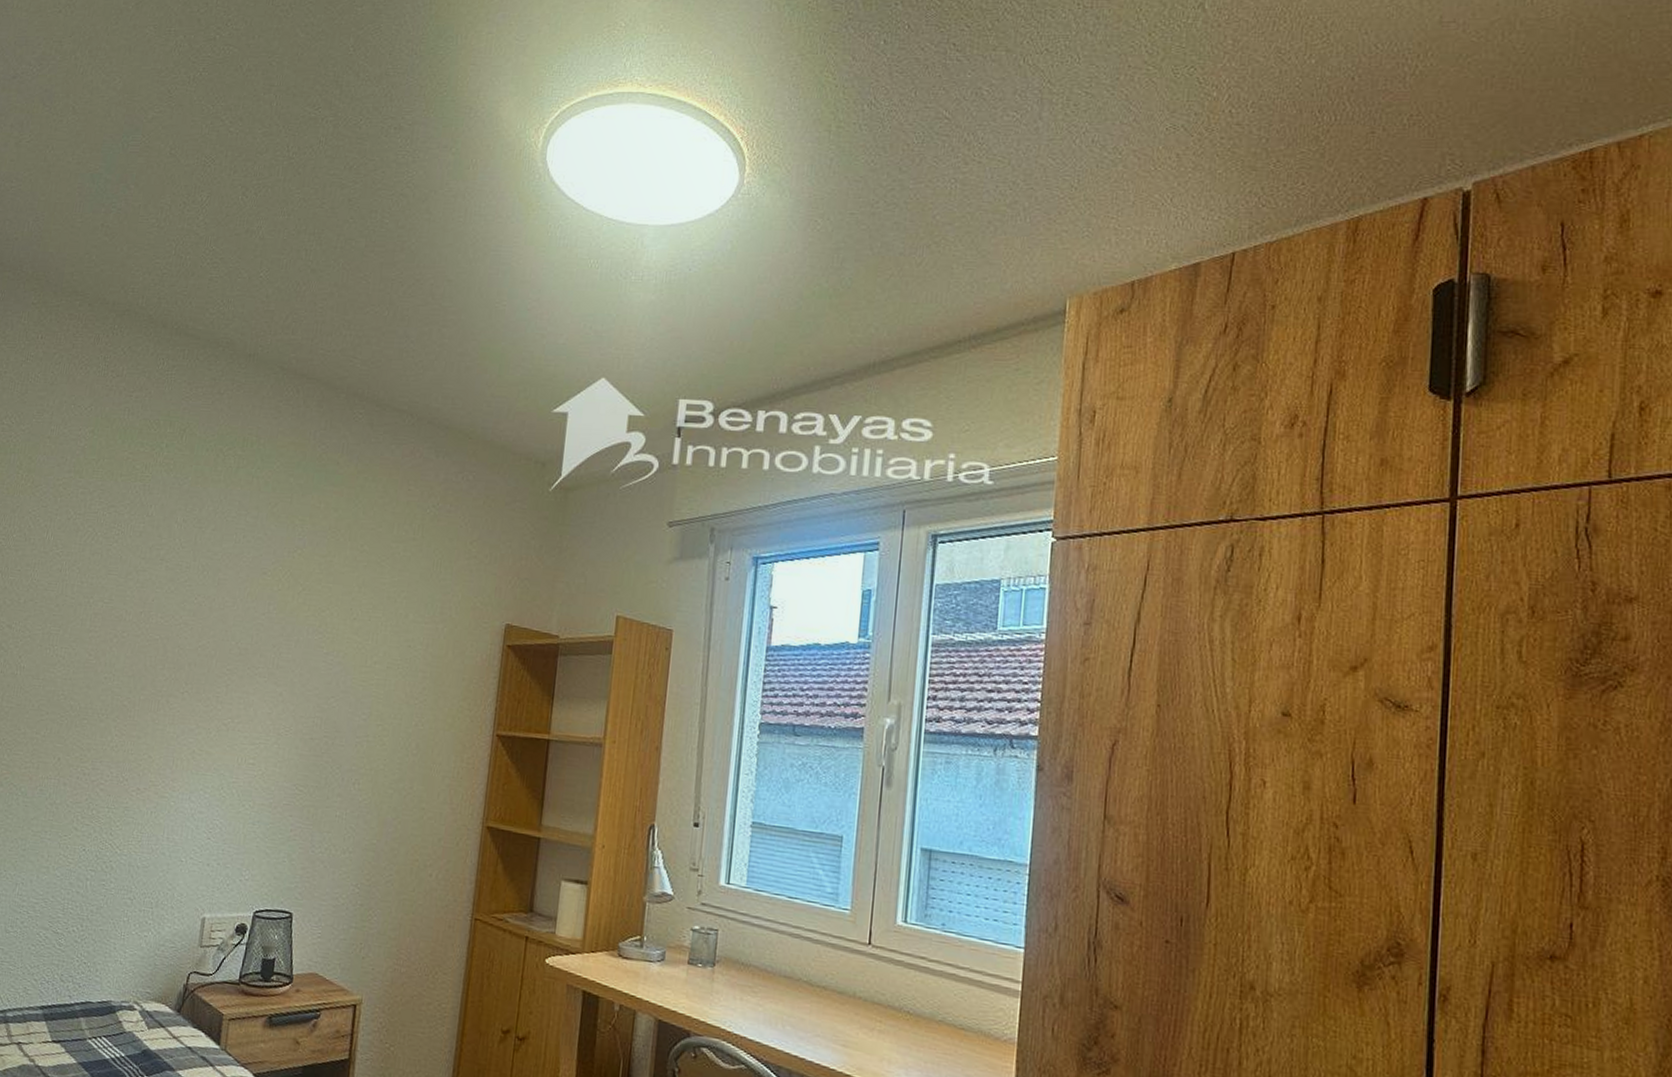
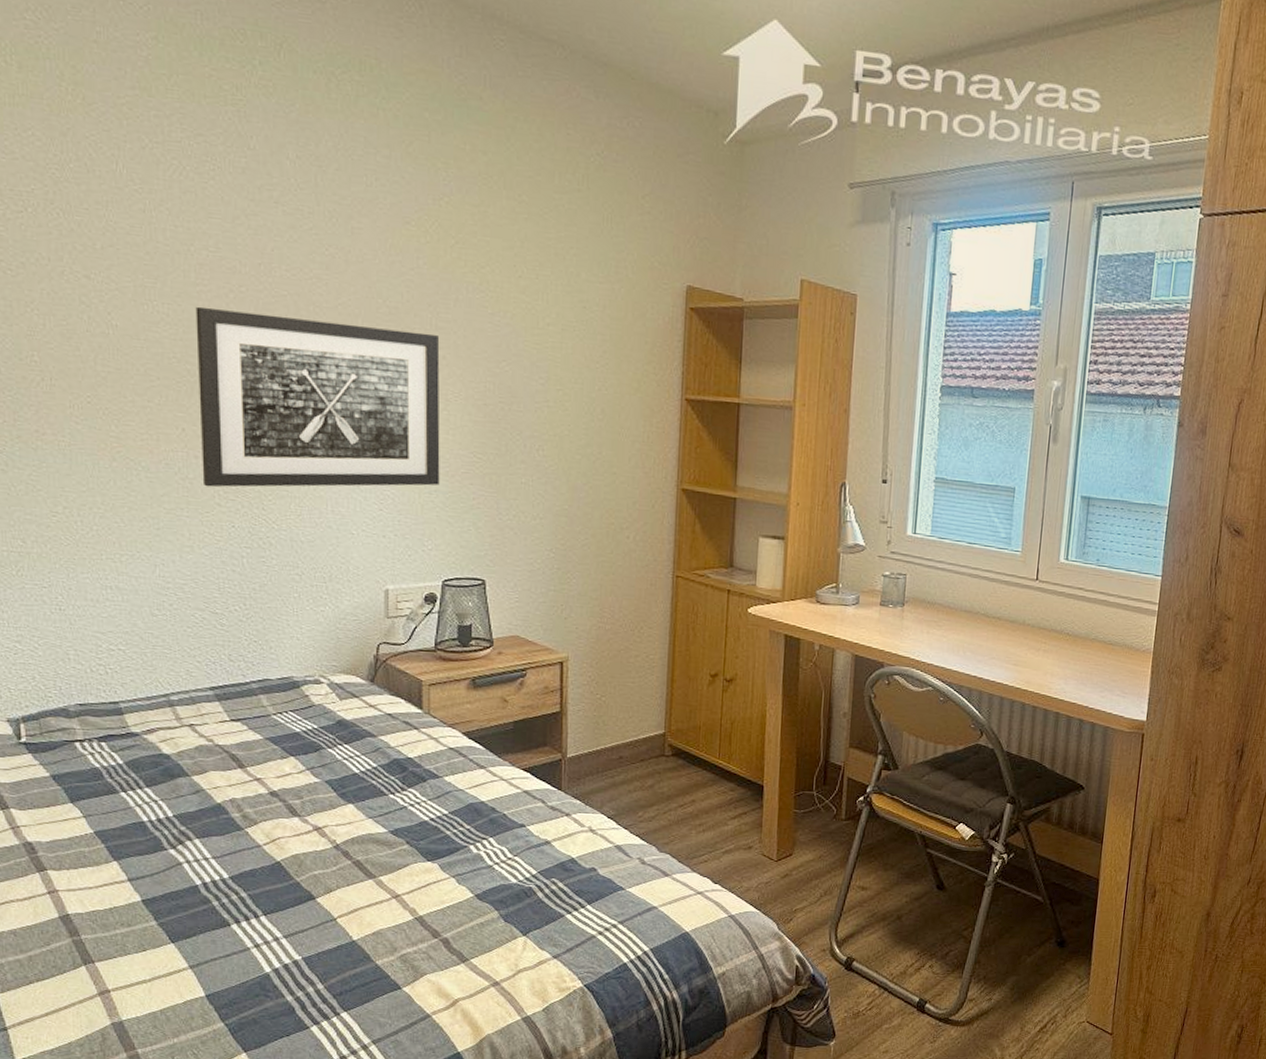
wall art: none [66,650,279,817] -> present [195,306,440,488]

